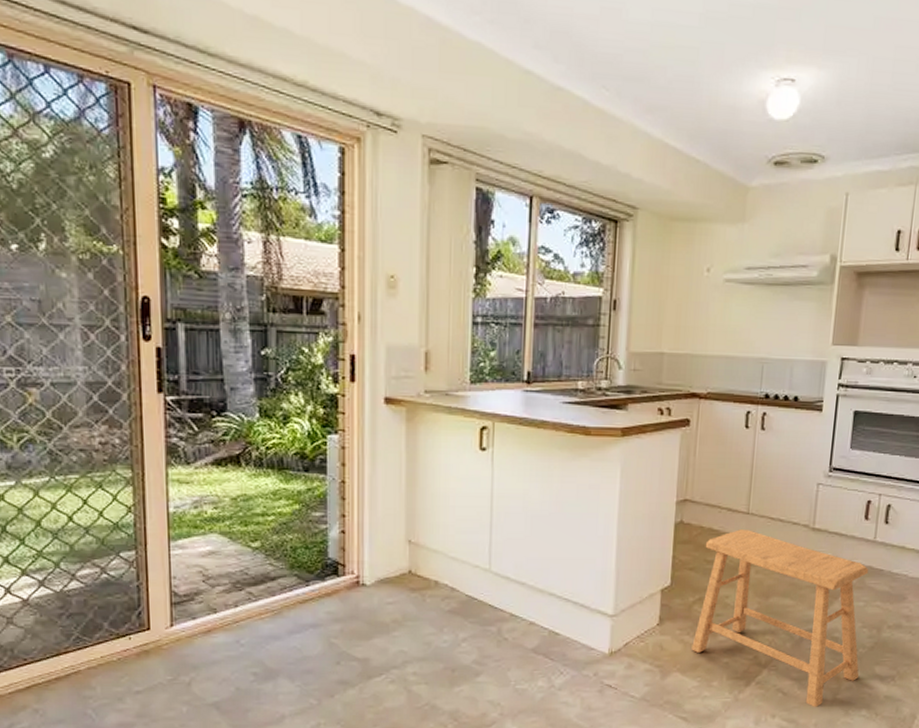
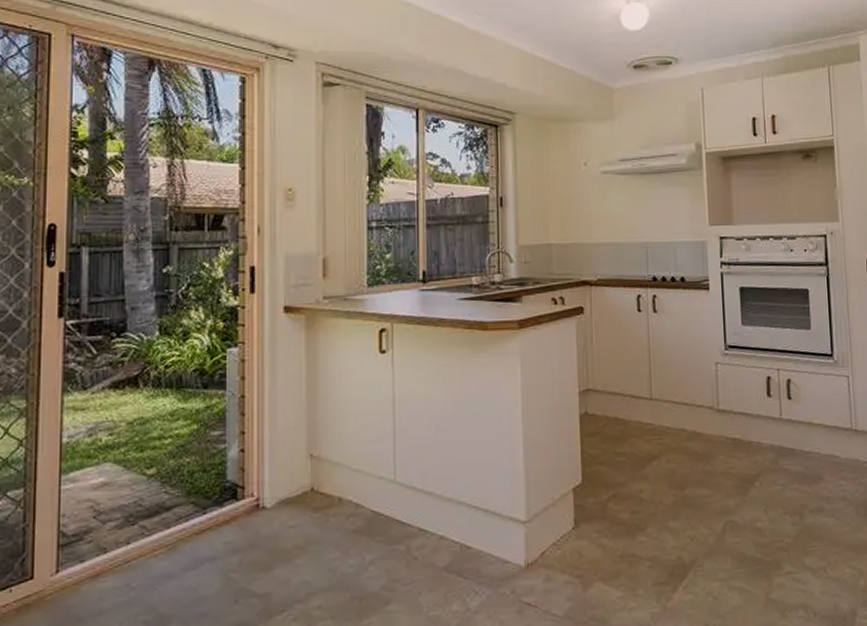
stool: present [691,529,869,707] -> none [611,416,790,611]

